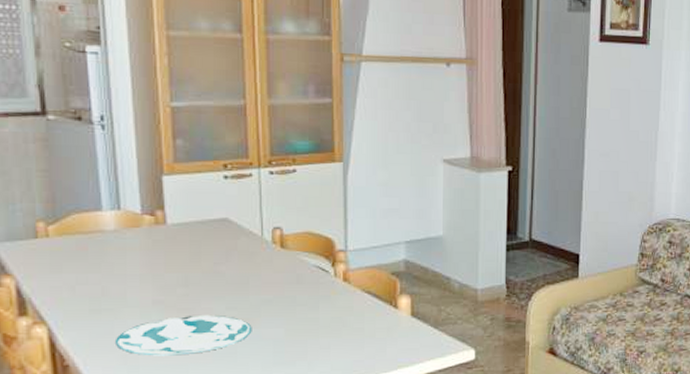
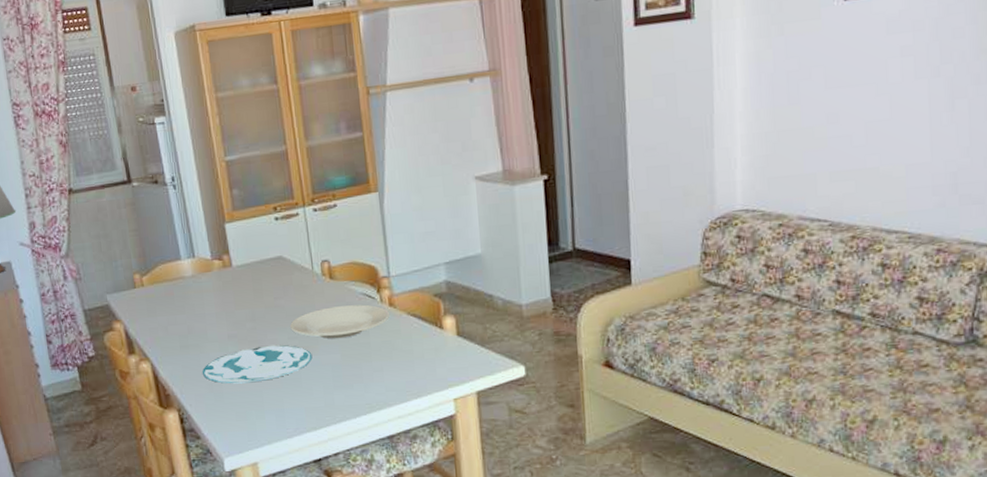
plate: none [230,277,344,312] -> present [290,304,390,339]

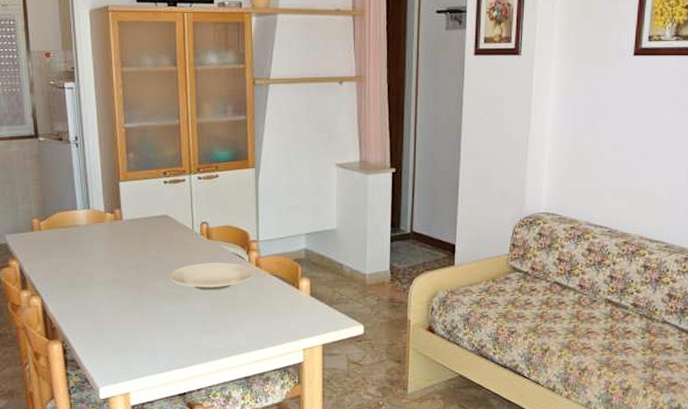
plate: present [202,345,313,384] -> none [88,291,186,323]

